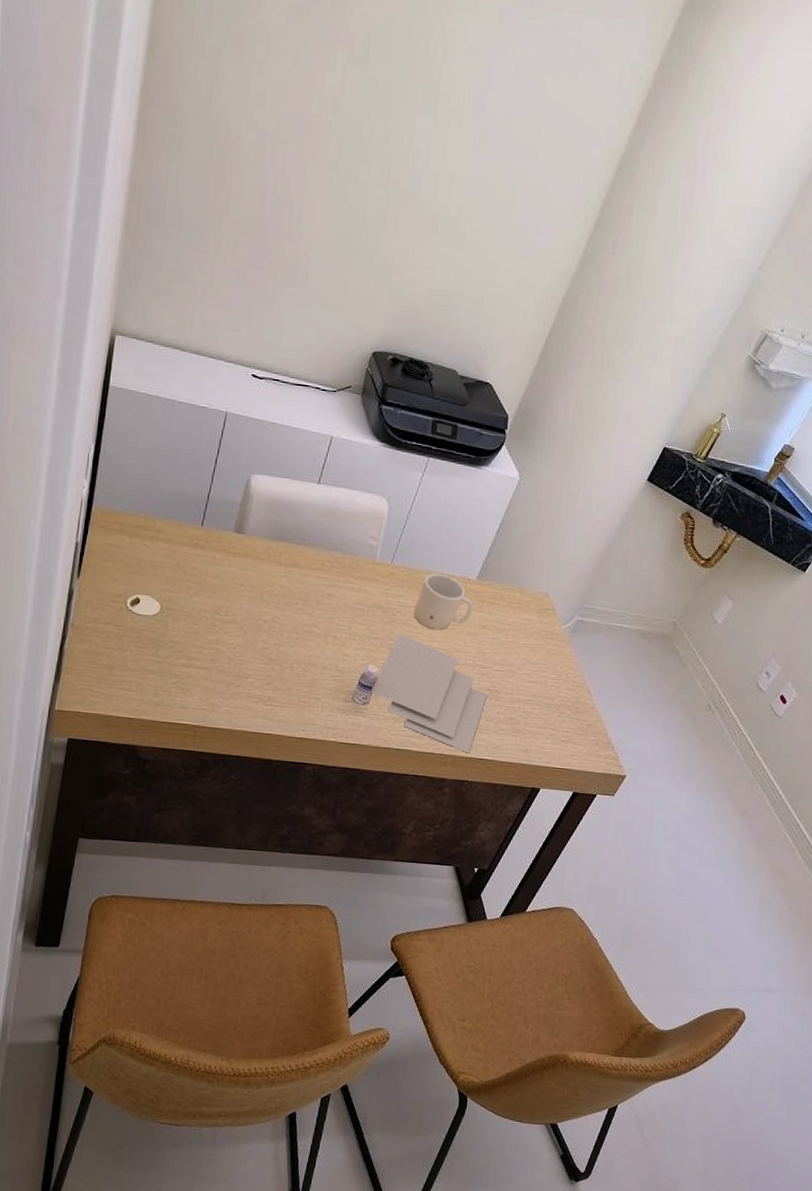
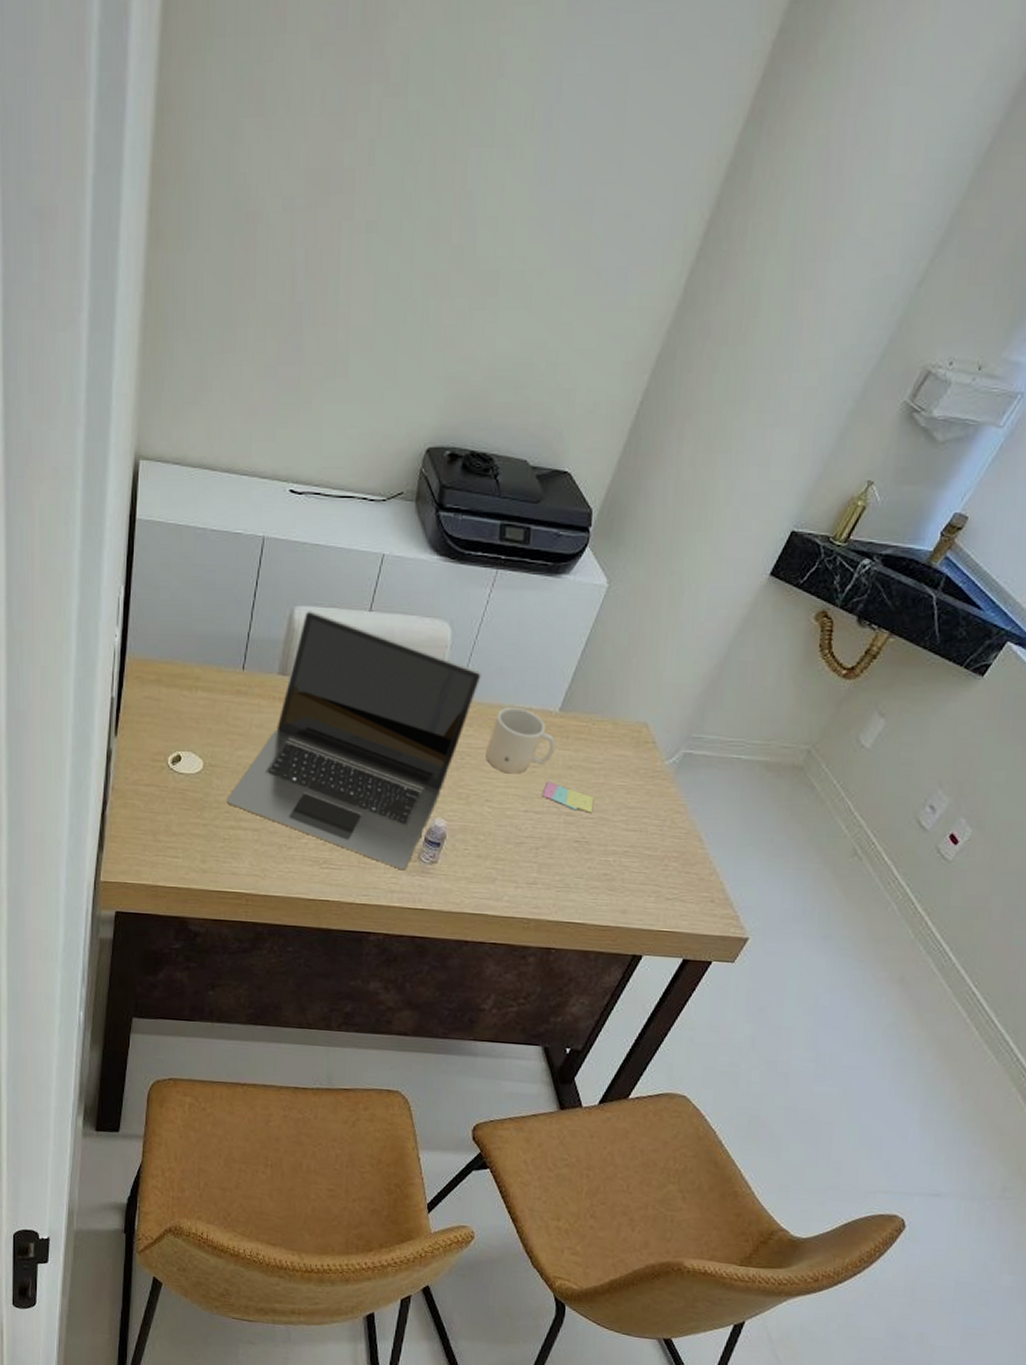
laptop: none [181,479,413,710] -> present [227,610,481,871]
papers: present [371,634,487,754] -> none [440,781,576,917]
sticky notes: none [460,638,504,666] -> present [542,781,594,813]

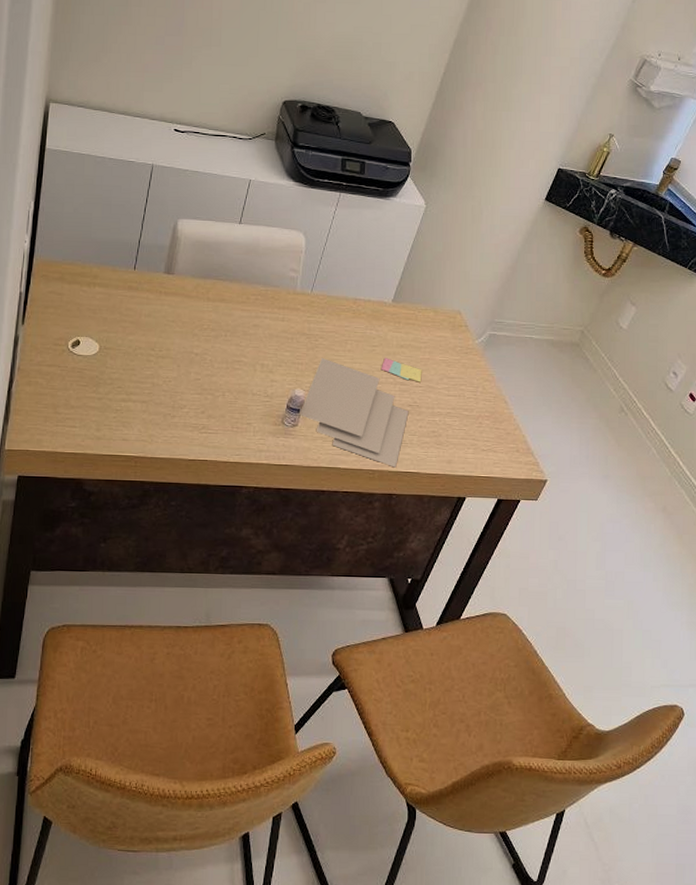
laptop: present [227,610,481,871] -> none [120,223,330,433]
papers: none [440,781,576,917] -> present [299,358,409,468]
mug: present [486,706,556,774] -> none [335,298,390,352]

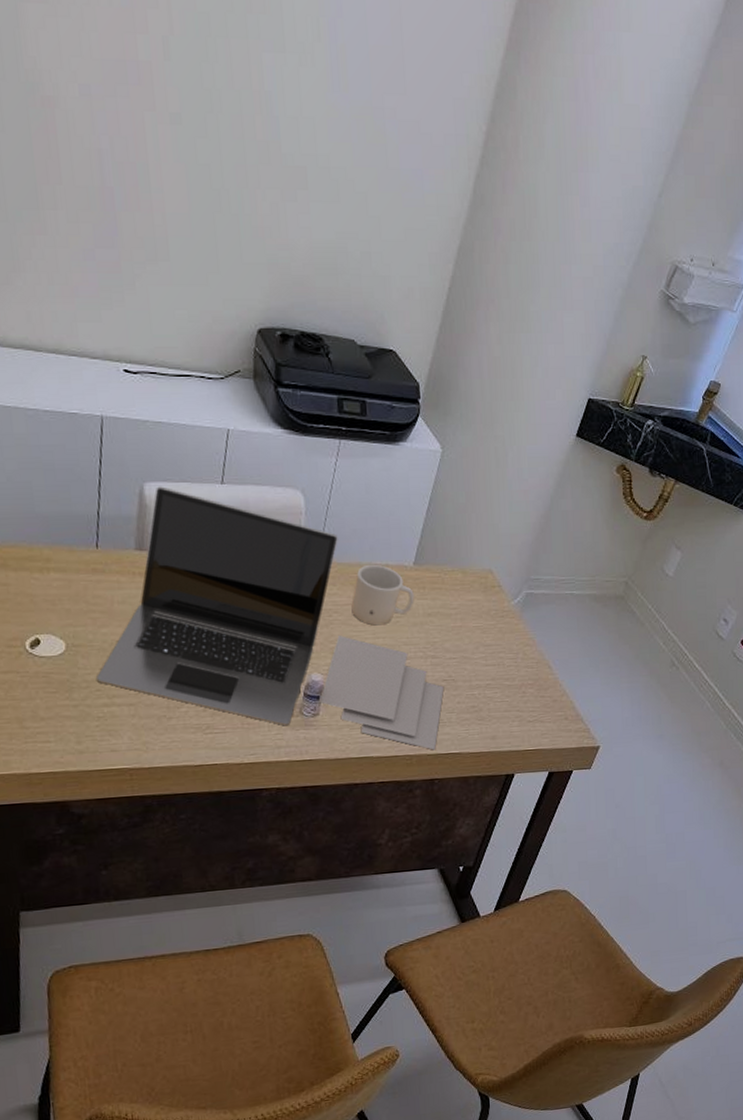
laptop: none [120,223,330,433] -> present [97,486,338,726]
mug: none [335,298,390,352] -> present [351,564,414,626]
sticky notes: present [381,358,422,382] -> none [408,629,455,654]

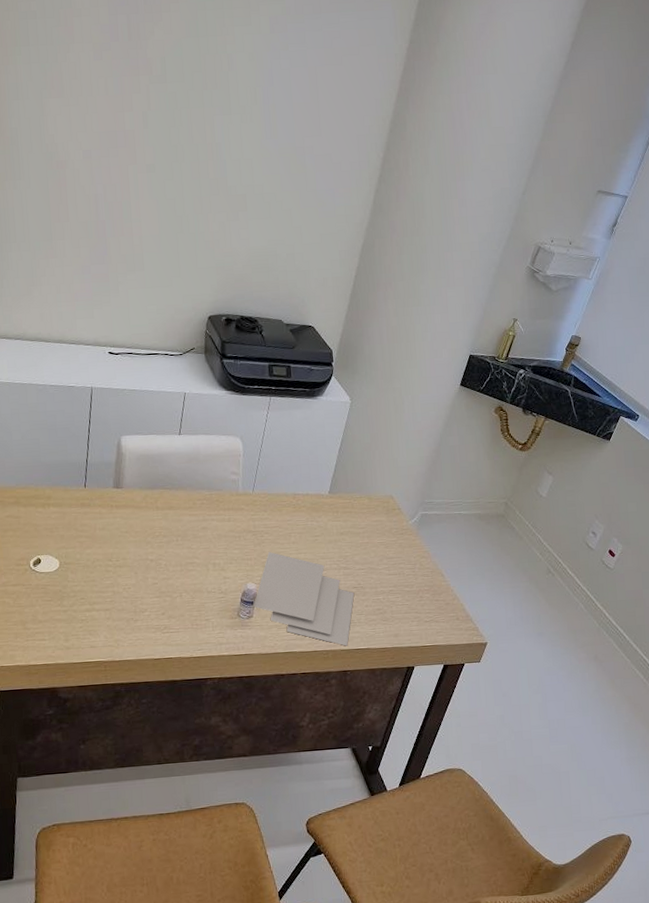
laptop: present [97,486,338,726] -> none [82,438,269,626]
mug: present [351,564,414,626] -> none [279,494,330,544]

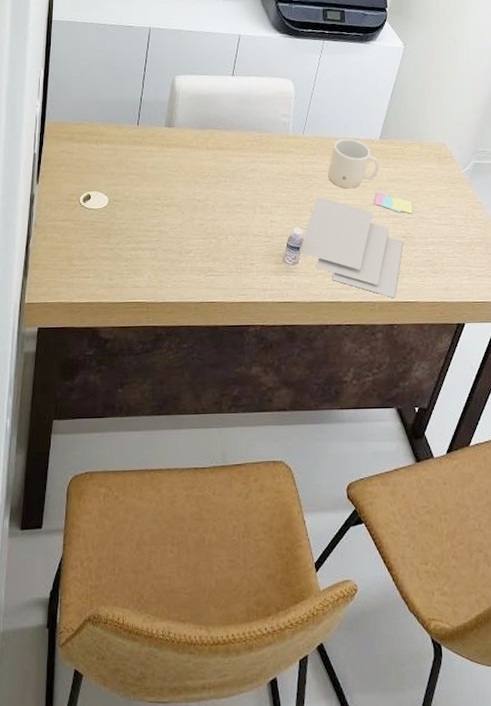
mug: none [279,494,330,544] -> present [328,138,380,189]
sticky notes: none [324,546,363,565] -> present [373,192,413,214]

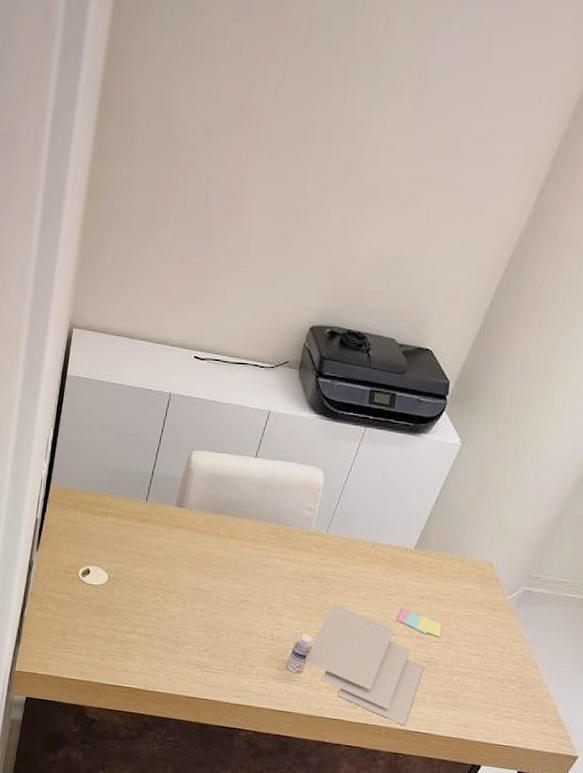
mug: present [328,138,380,189] -> none [349,542,410,600]

